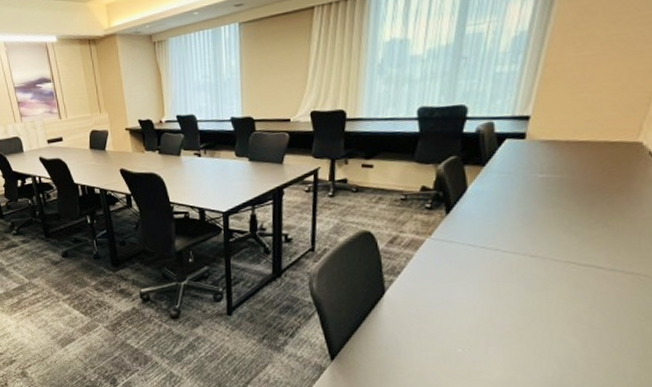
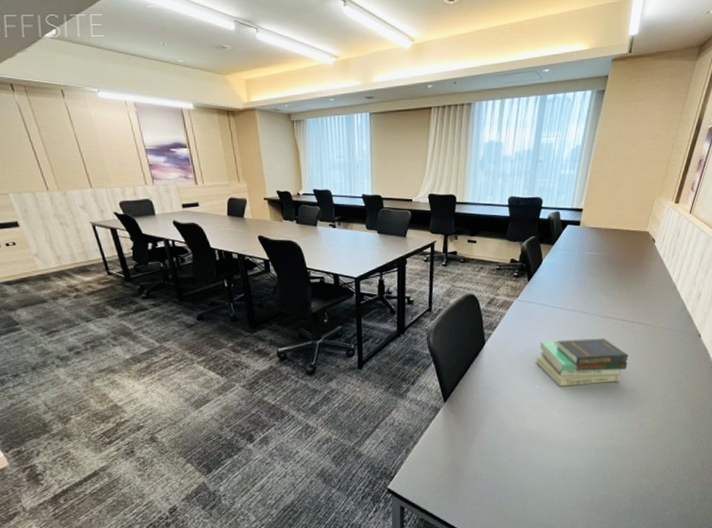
books: none [457,290,606,353] -> present [535,338,629,387]

